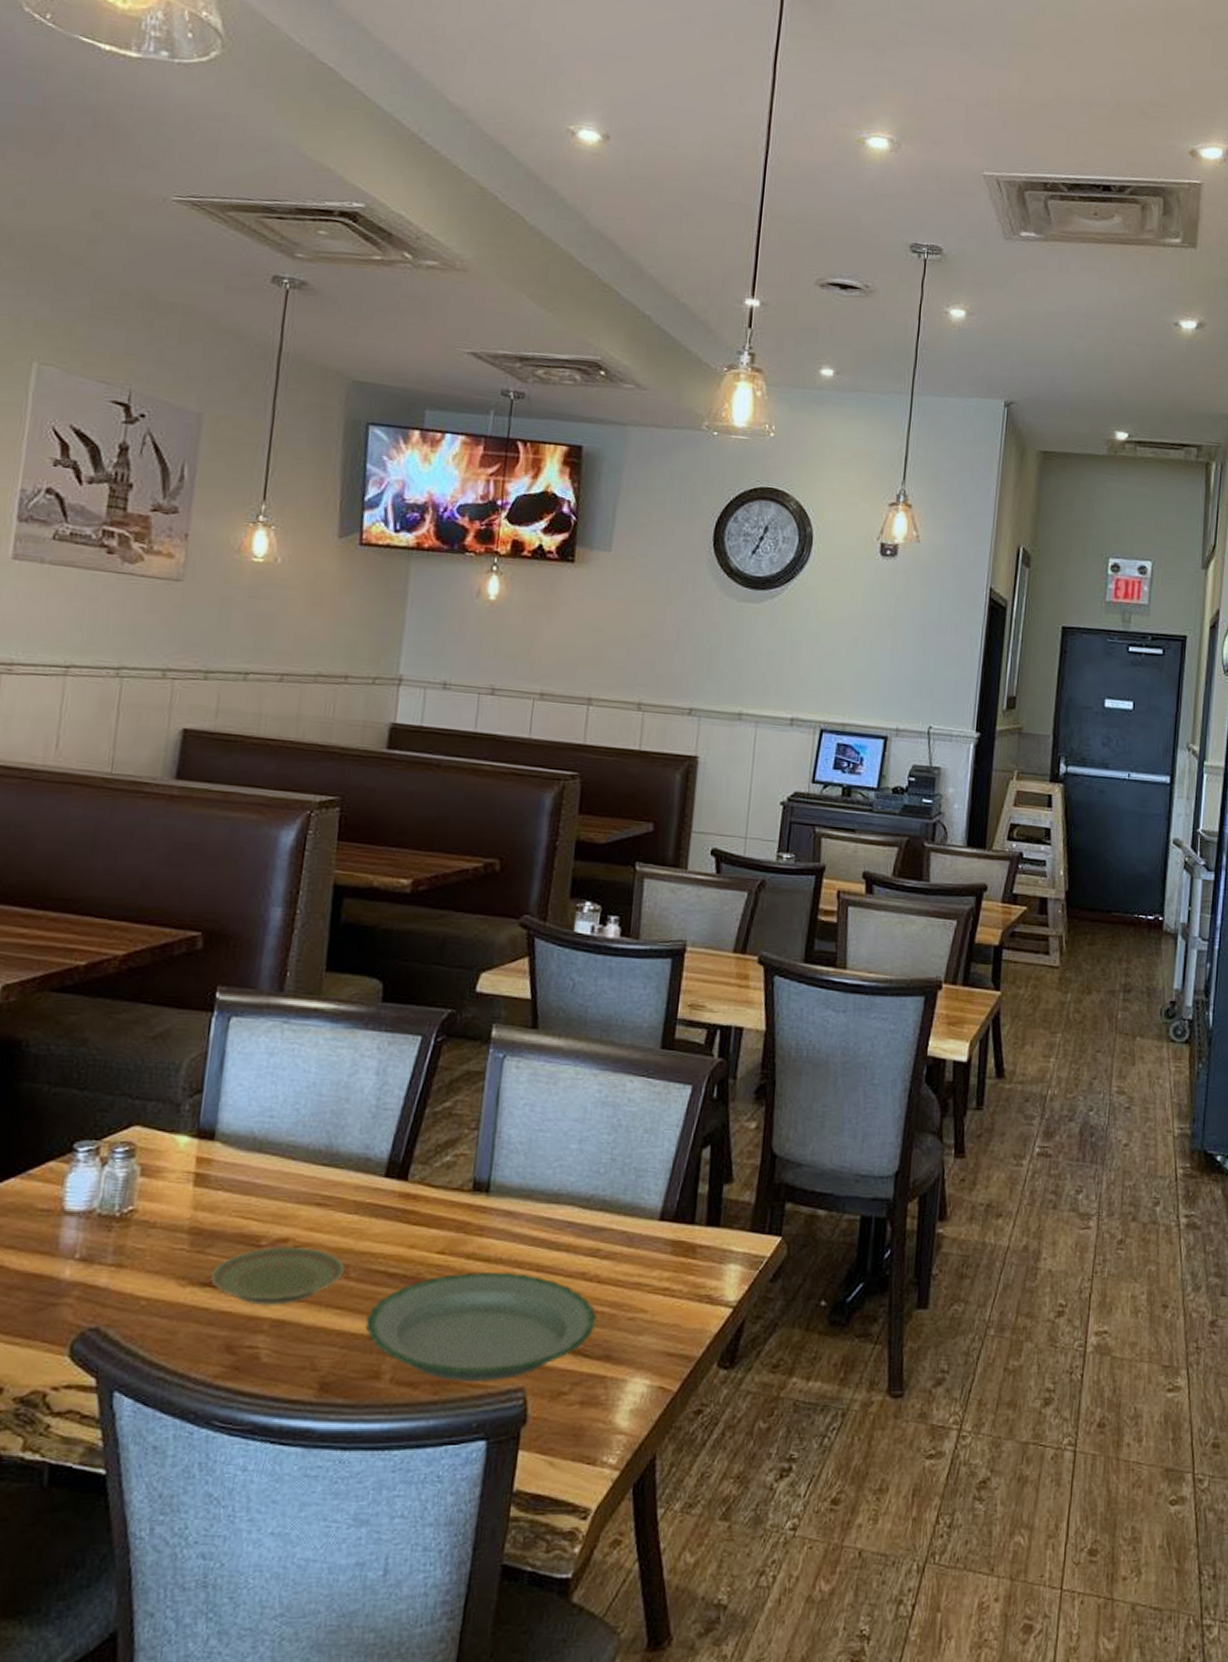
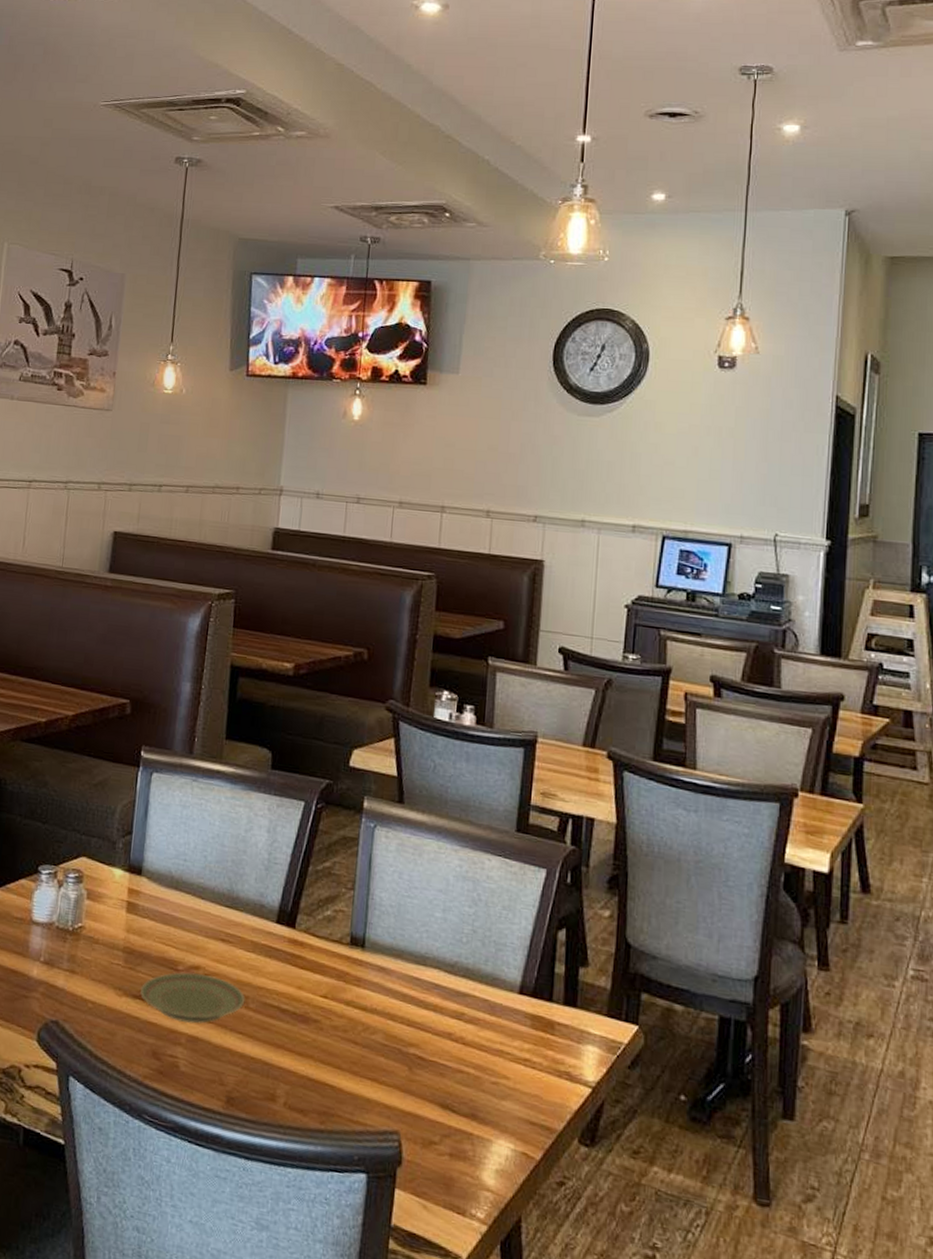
plate: present [365,1271,597,1382] -> none [263,1017,463,1121]

